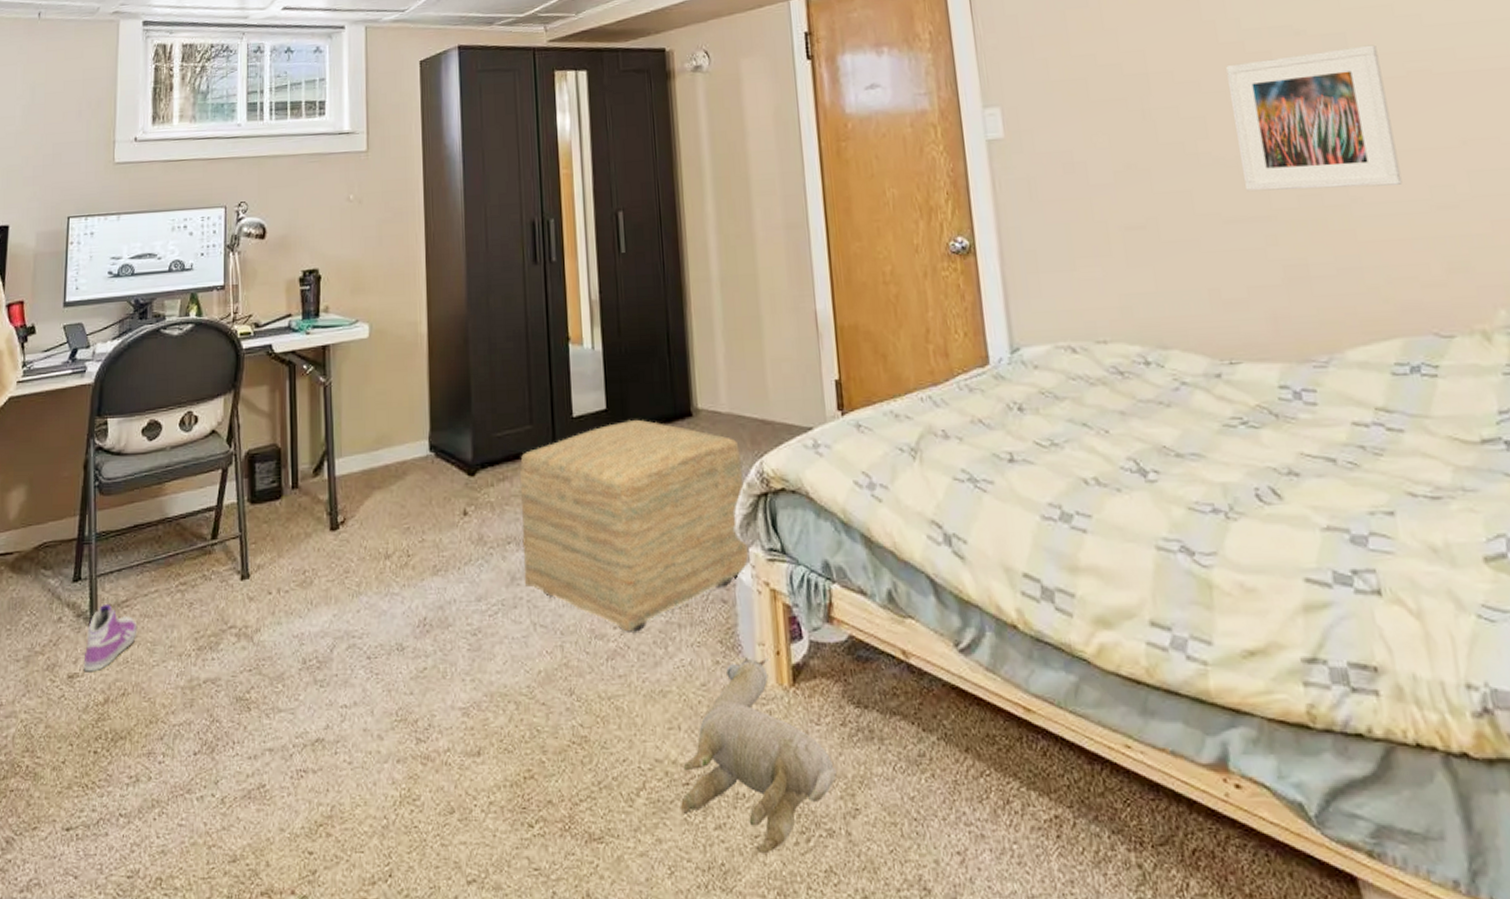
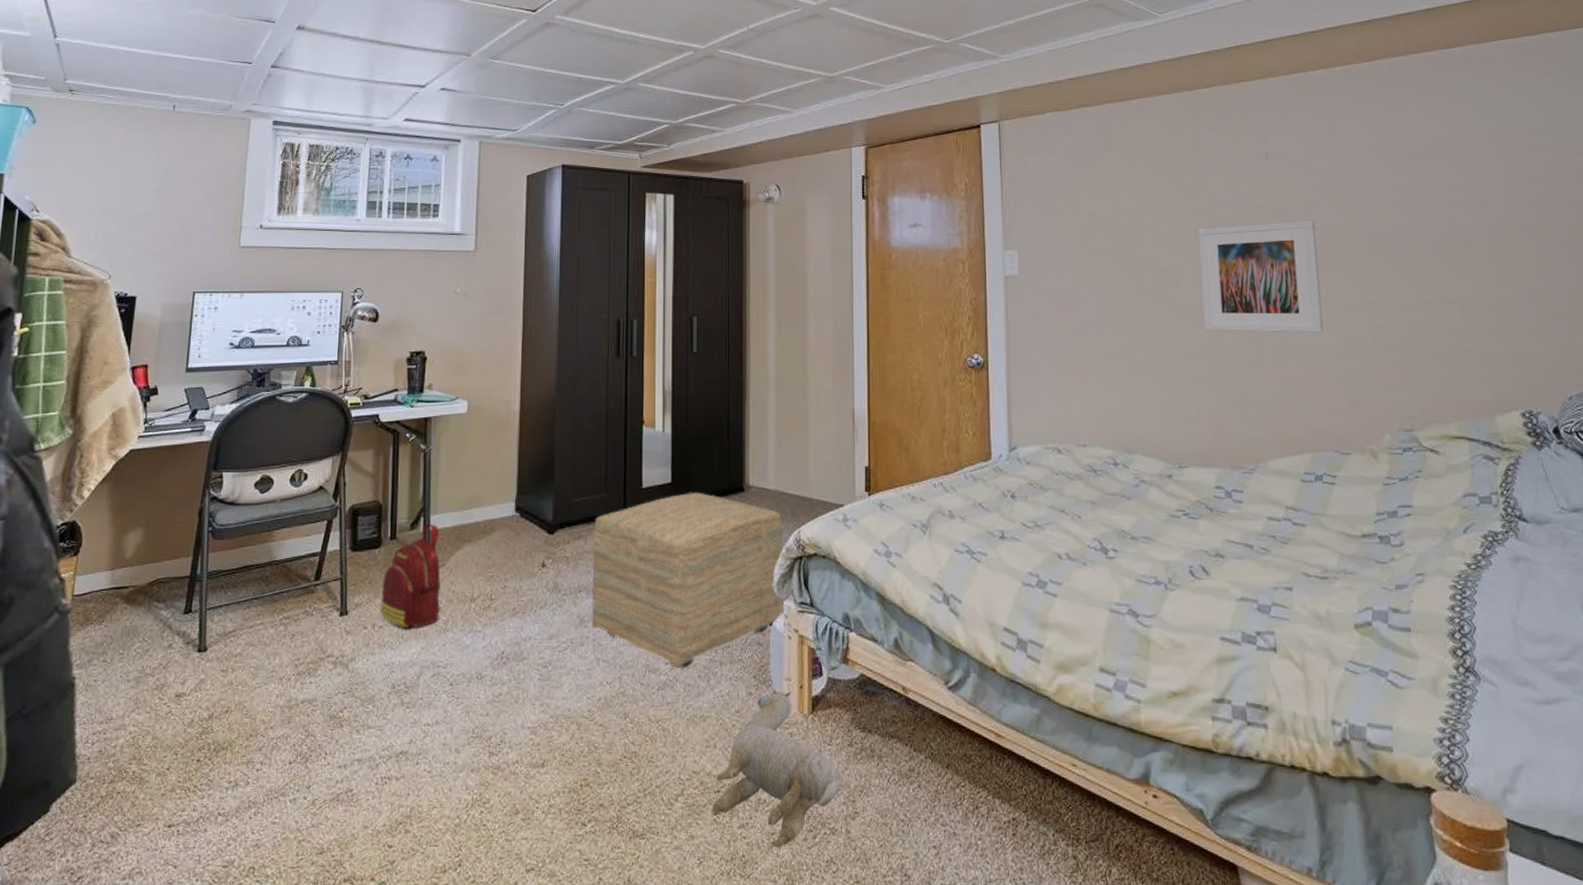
sneaker: present [83,603,138,672] -> none [190,633,243,692]
backpack: none [284,467,354,594] -> present [379,523,442,630]

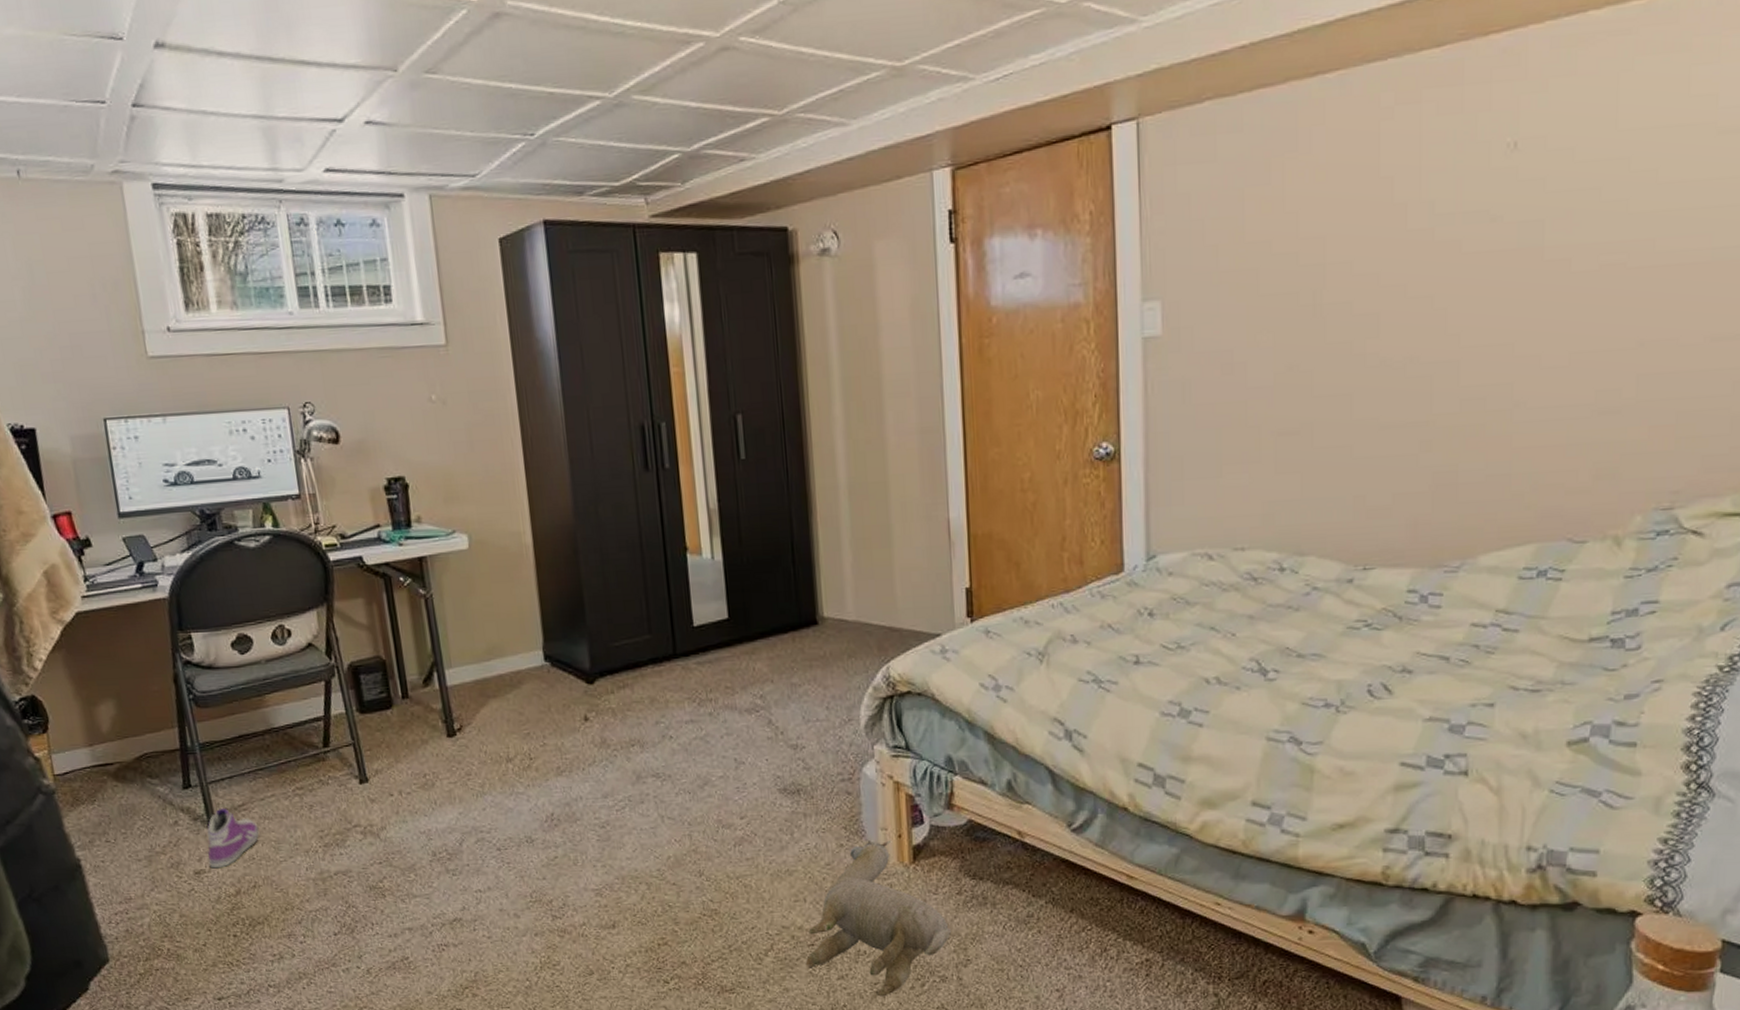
sneaker: none [190,633,243,692] -> present [207,807,260,869]
backpack: present [379,523,442,630] -> none [401,678,476,795]
ottoman: present [591,492,784,668] -> none [640,628,875,822]
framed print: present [1199,220,1324,333] -> none [1408,234,1574,396]

